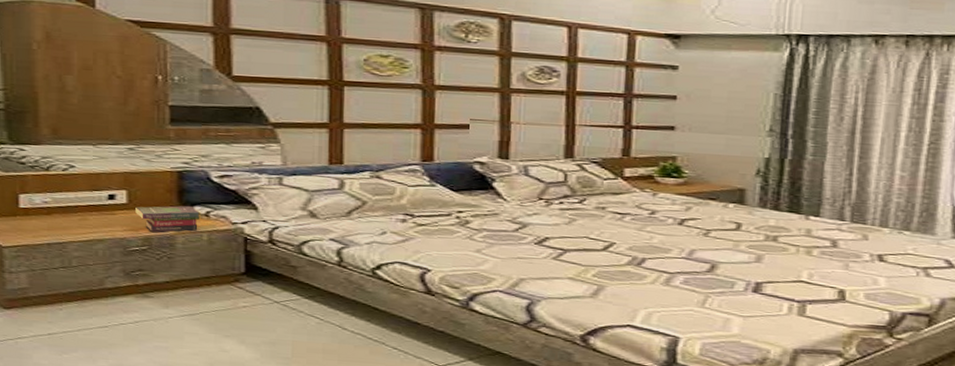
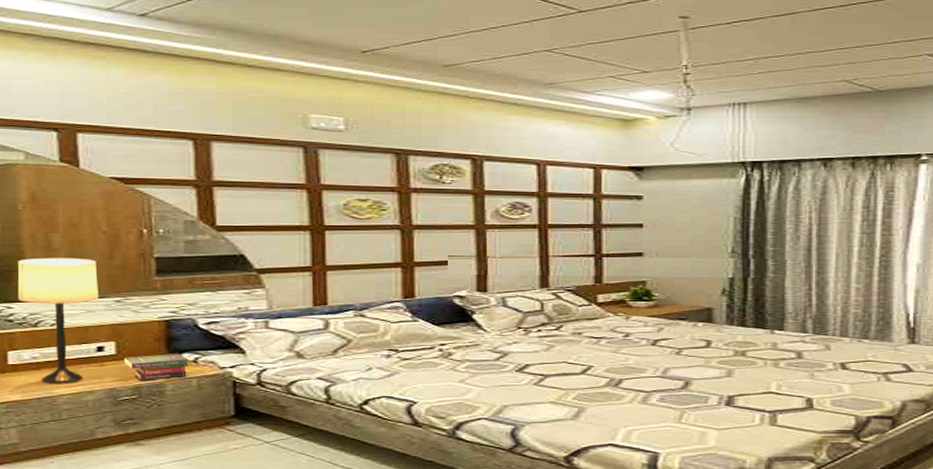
table lamp: none [30,100,111,231] -> present [17,257,98,384]

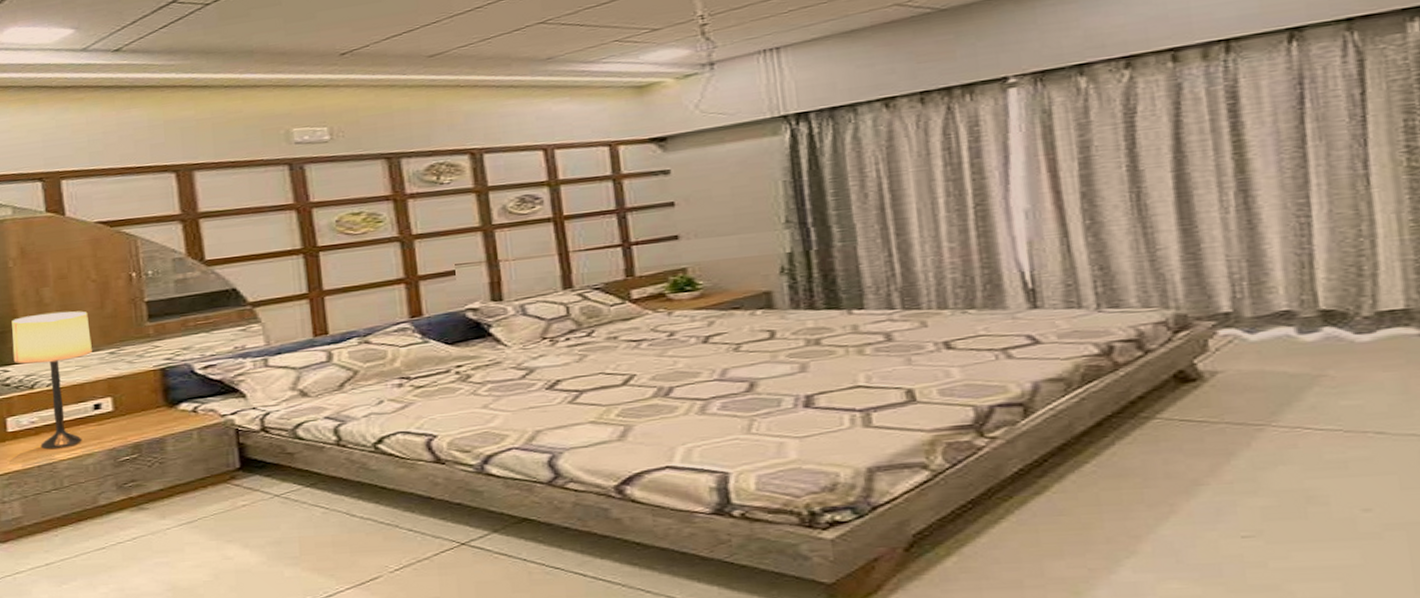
books: present [124,353,188,382] -> none [122,403,187,439]

